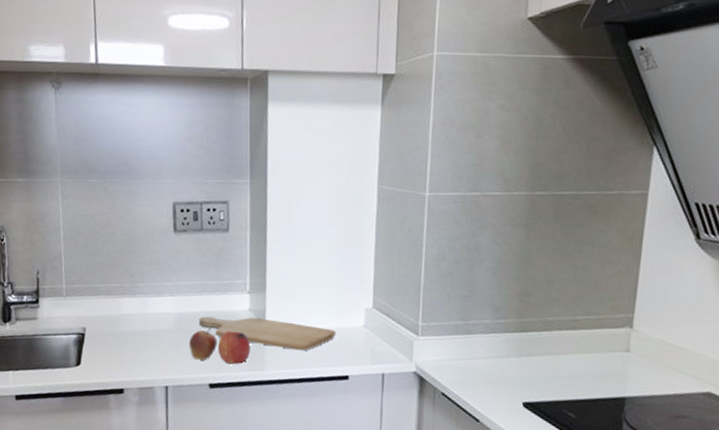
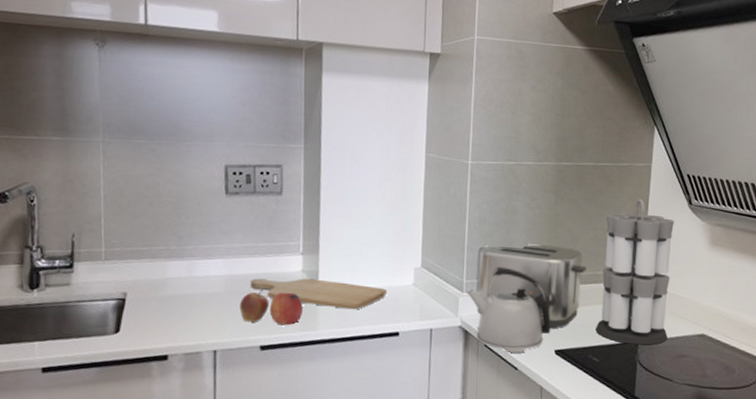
kettle: none [423,308,519,404] -> present [467,266,551,354]
toaster: none [433,283,563,379] -> present [477,243,587,329]
spice rack: none [572,233,676,402] -> present [596,199,674,345]

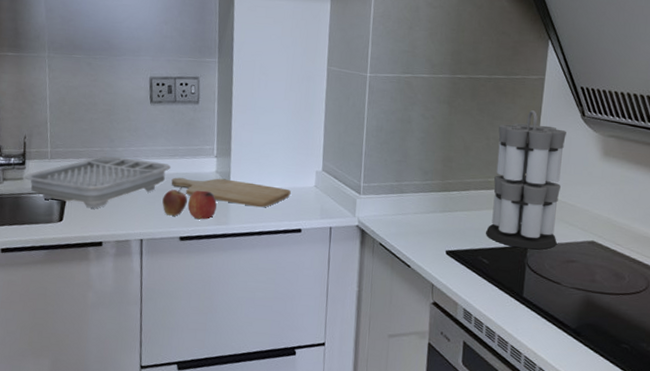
dish rack: none [72,255,249,316] -> present [24,156,171,208]
kettle: present [467,266,551,354] -> none [364,171,443,253]
toaster: present [477,243,587,329] -> none [373,150,478,231]

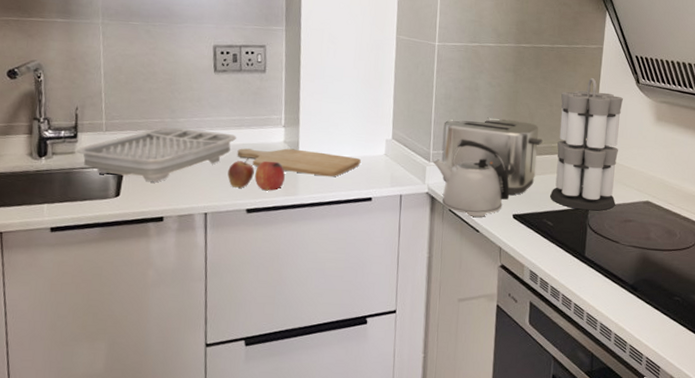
kettle: none [364,171,443,253] -> present [433,139,510,218]
toaster: none [373,150,478,231] -> present [442,117,543,196]

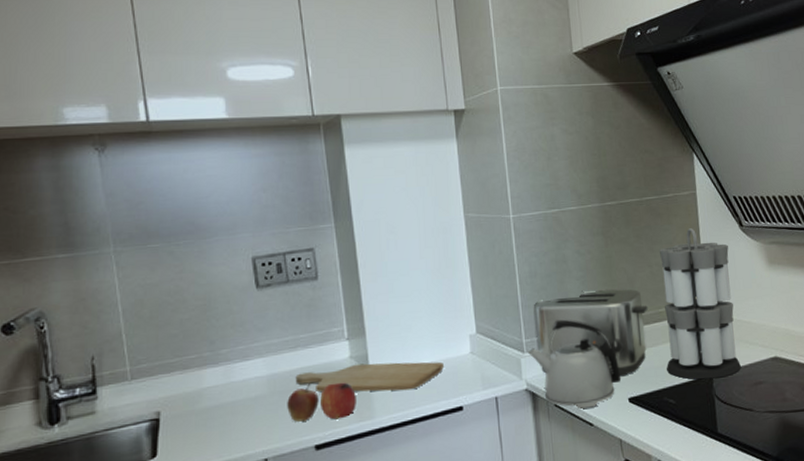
dish rack: present [76,127,236,182] -> none [97,358,292,433]

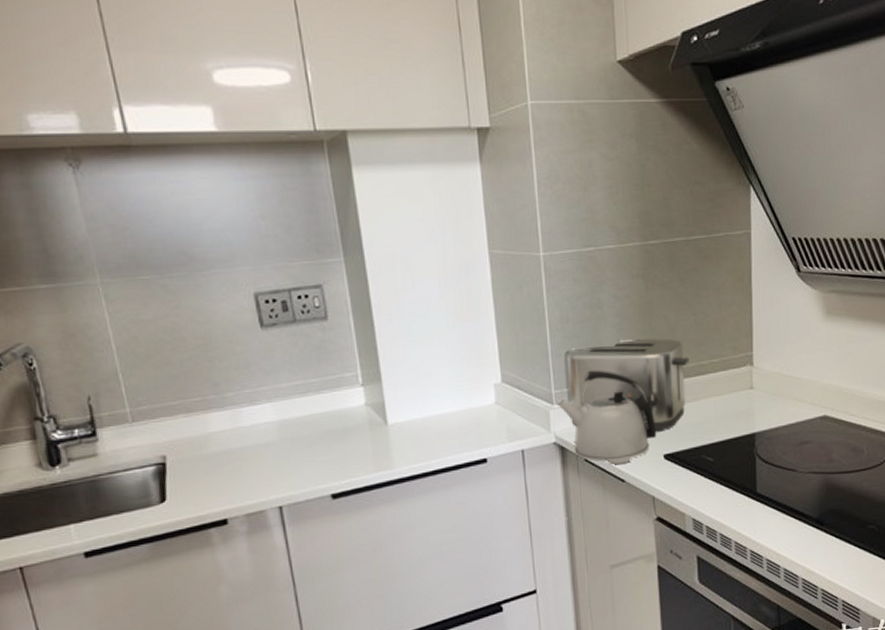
fruit: present [287,384,319,422] -> none [300,431,334,470]
chopping board: present [295,362,444,393] -> none [307,411,467,441]
fruit: present [320,382,356,420] -> none [335,430,374,469]
spice rack: present [659,228,741,380] -> none [706,273,787,438]

